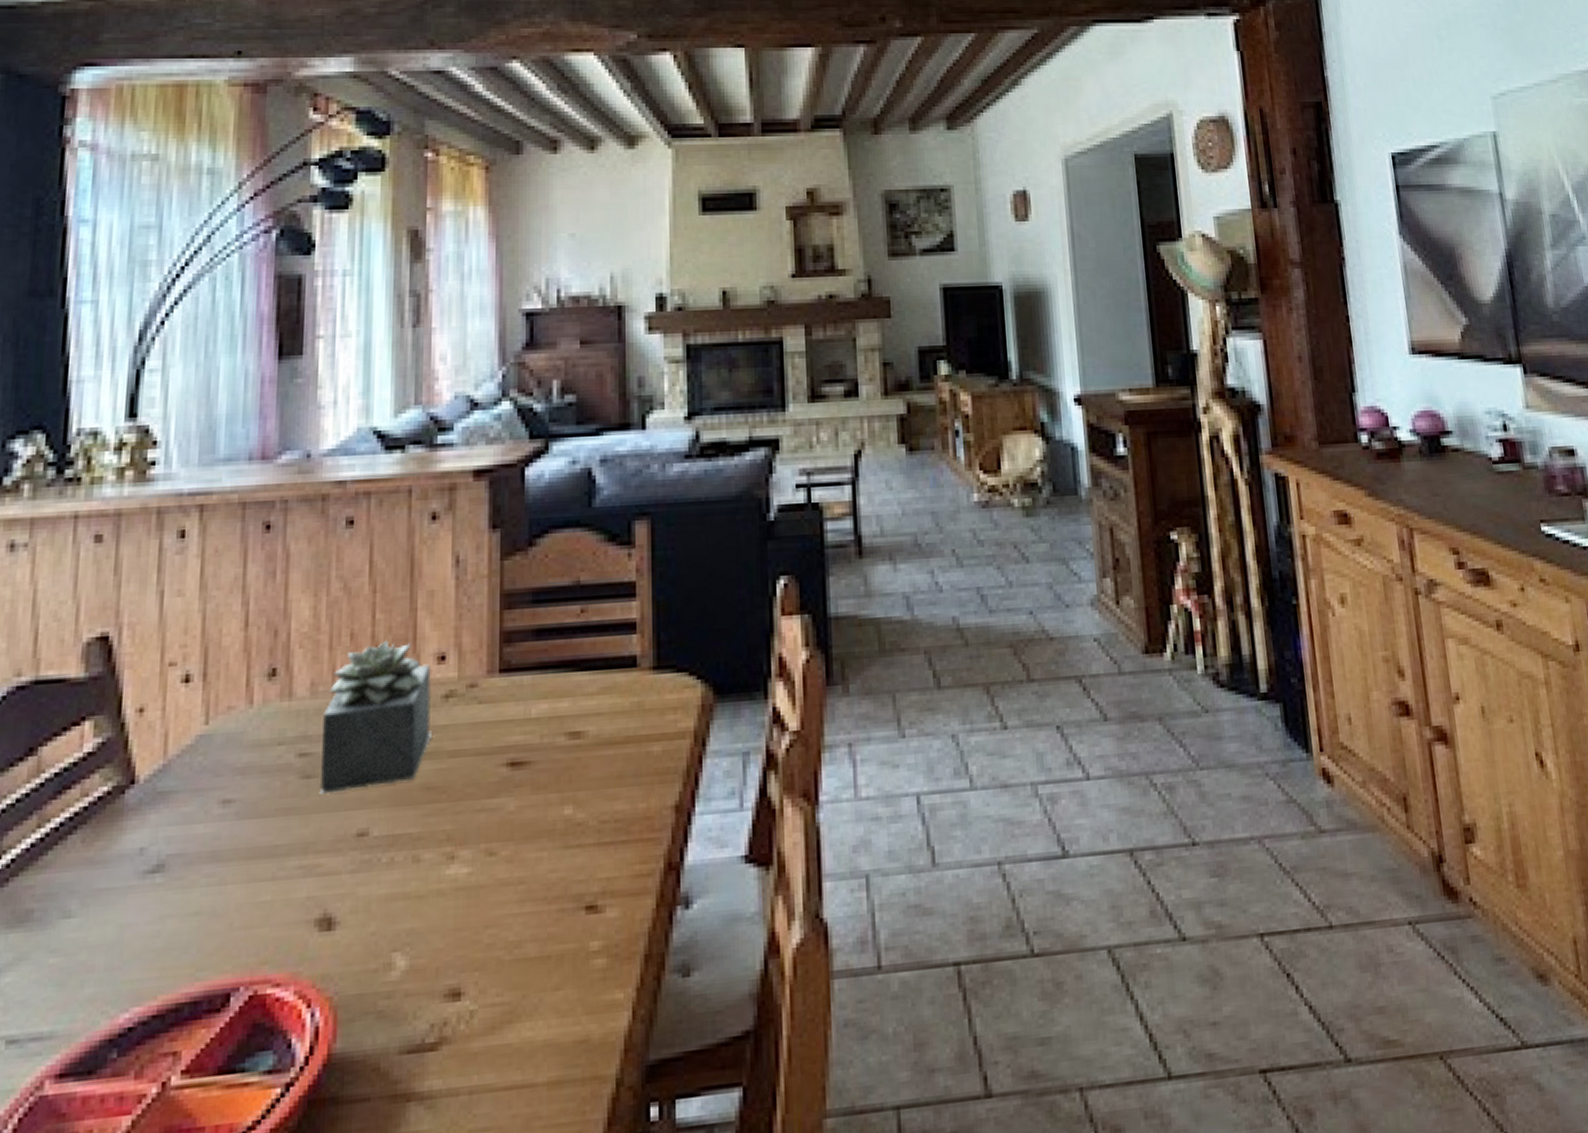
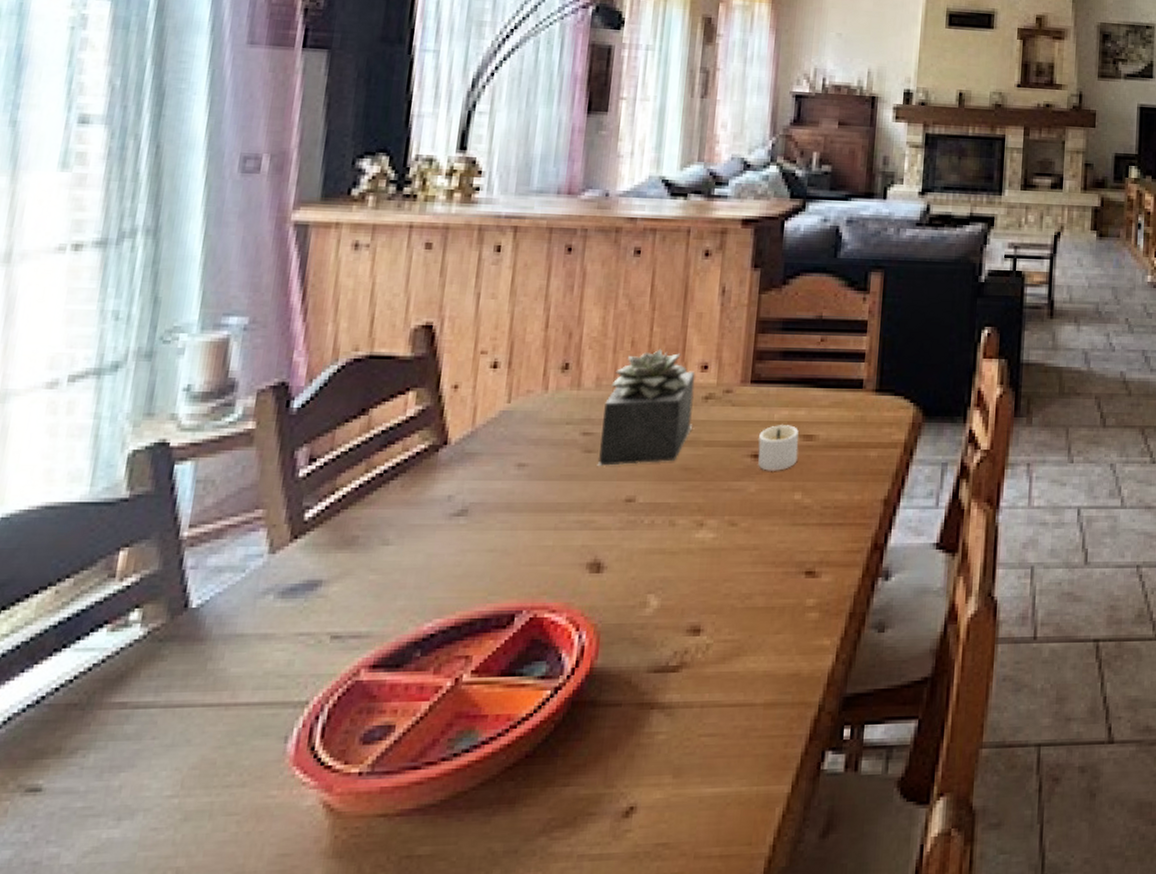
candle: none [513,721,564,782] -> present [758,425,799,471]

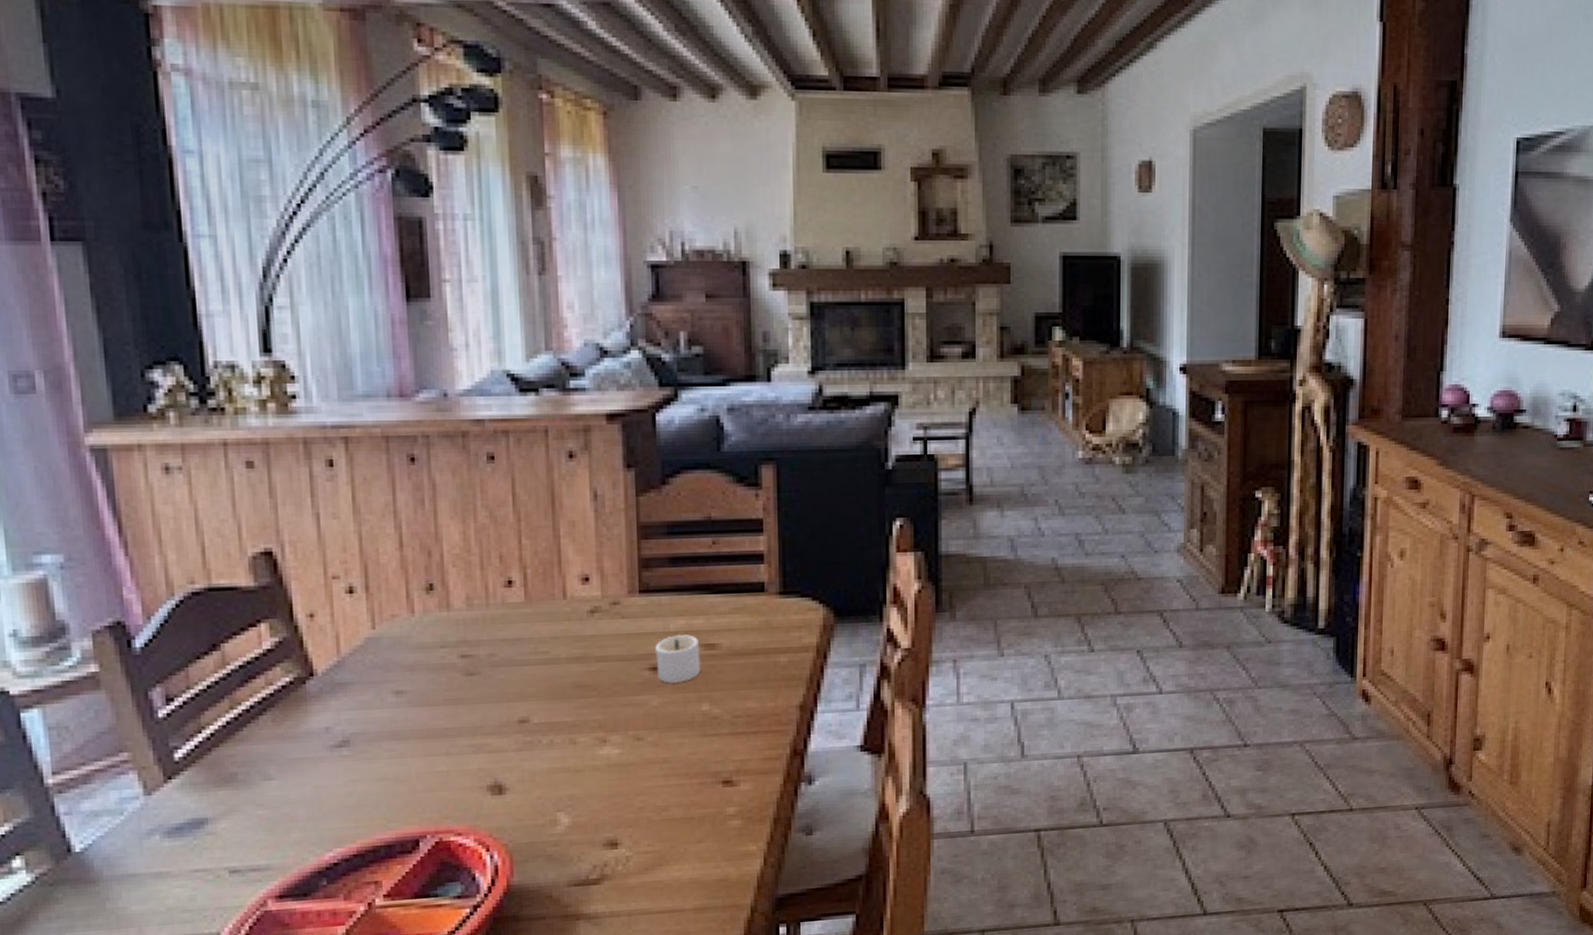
succulent plant: present [597,349,696,466] -> none [480,562,582,688]

